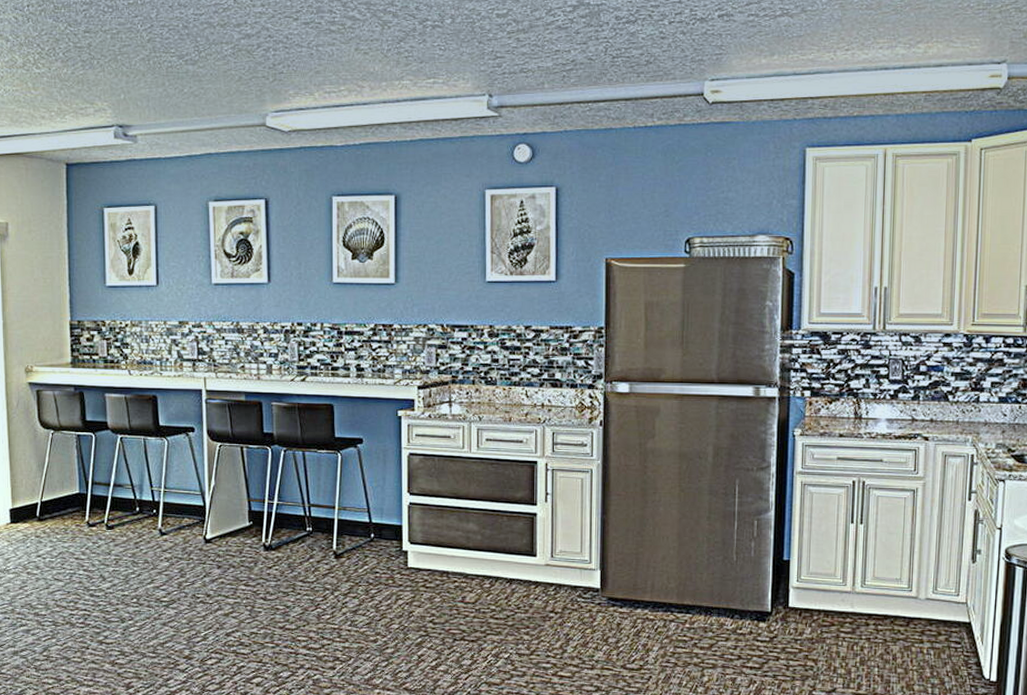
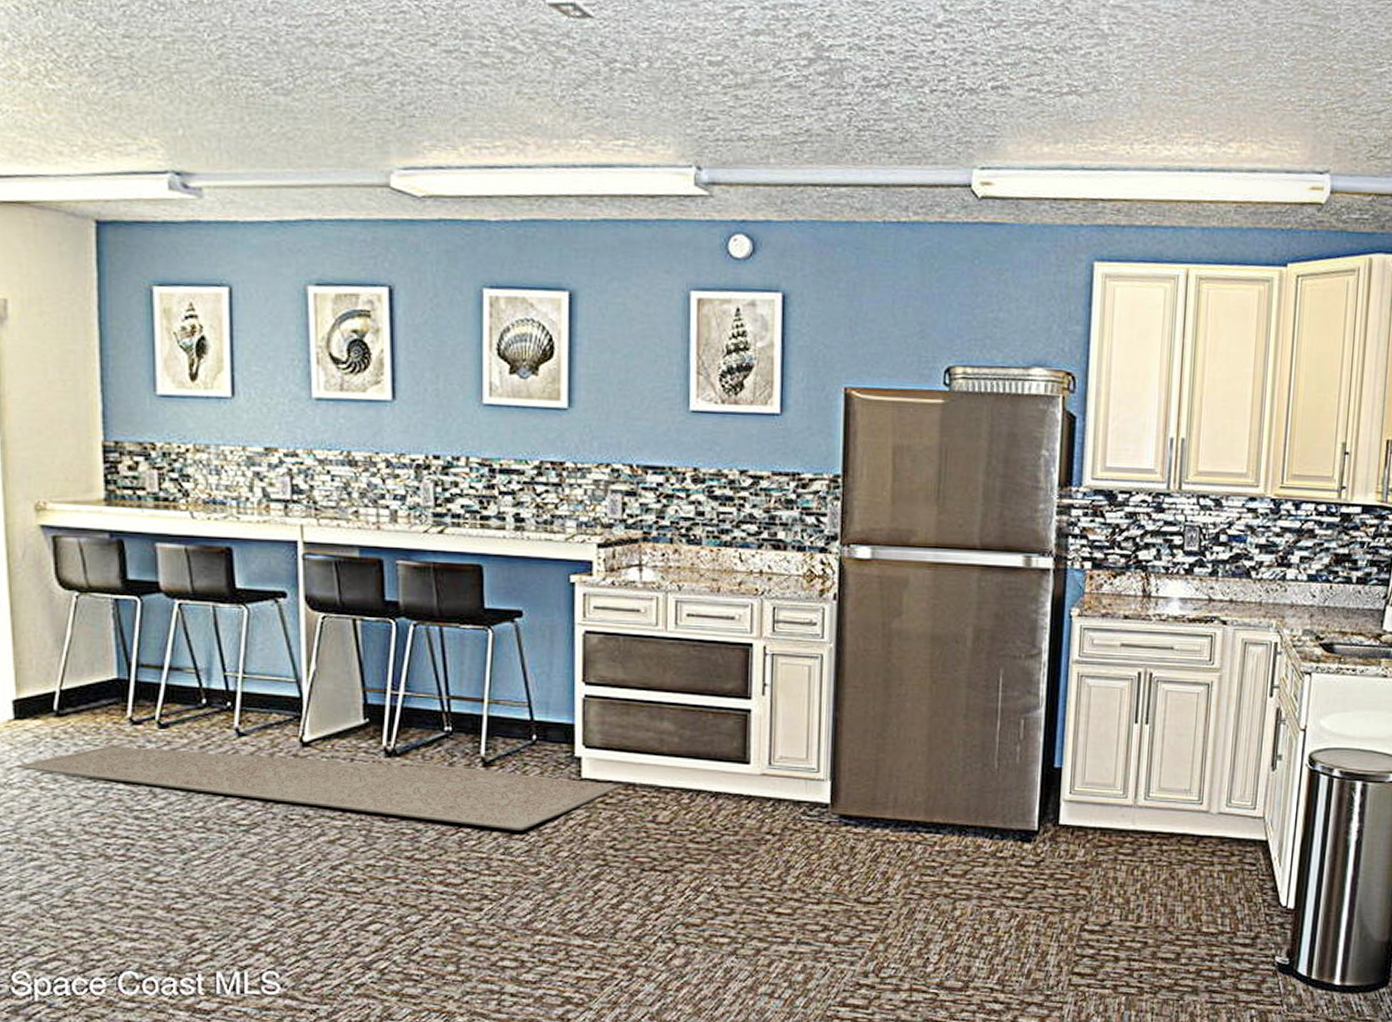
rug: none [11,538,437,608] -> present [16,740,620,831]

